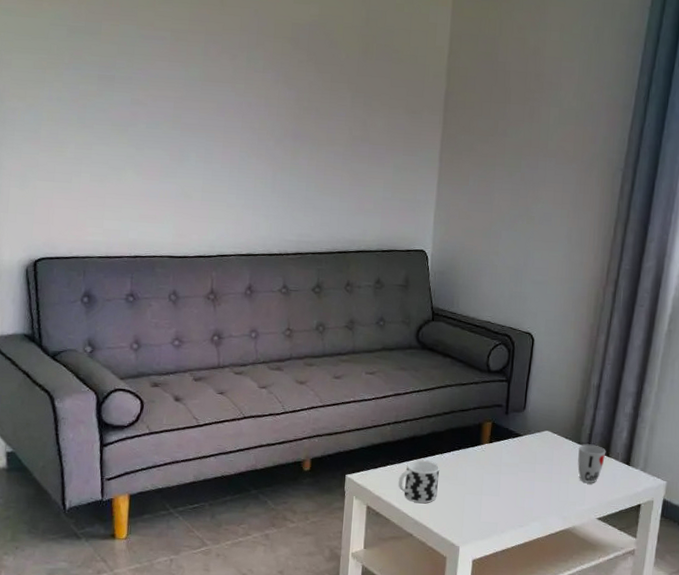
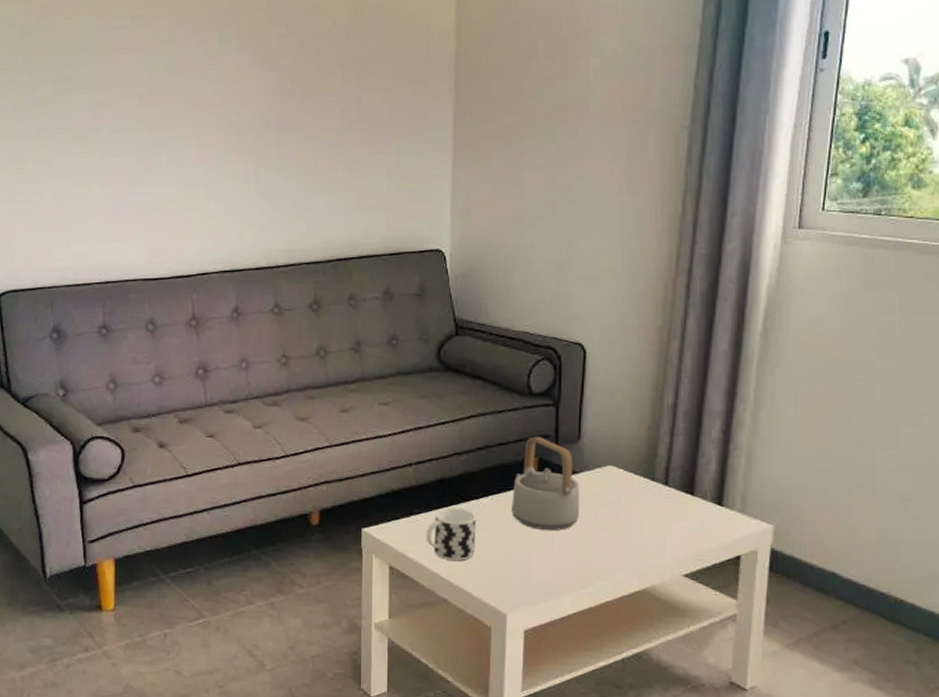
teapot: none [468,405,523,481] -> present [512,436,580,530]
cup: present [577,444,606,483] -> none [653,480,690,530]

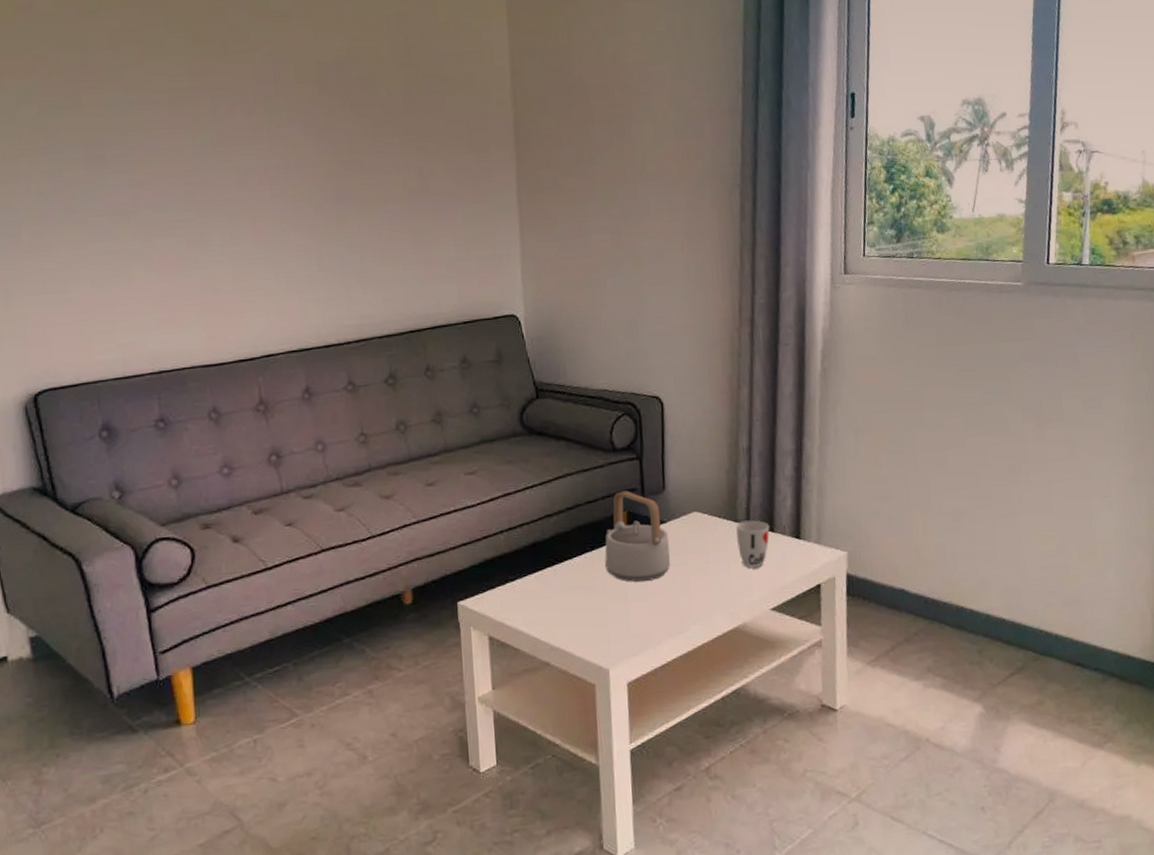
cup: present [426,508,476,562] -> none [522,570,573,624]
cup: none [653,480,690,530] -> present [736,520,770,568]

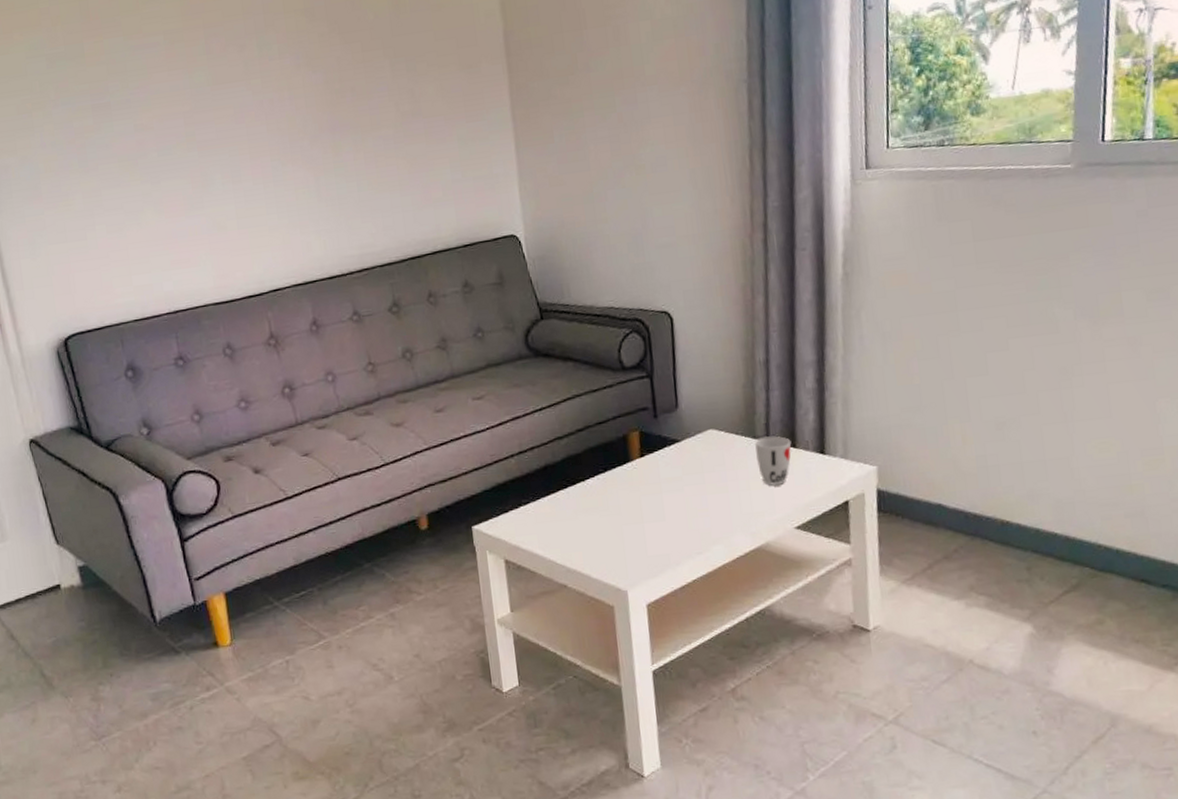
teapot: present [604,491,671,582] -> none [618,410,687,503]

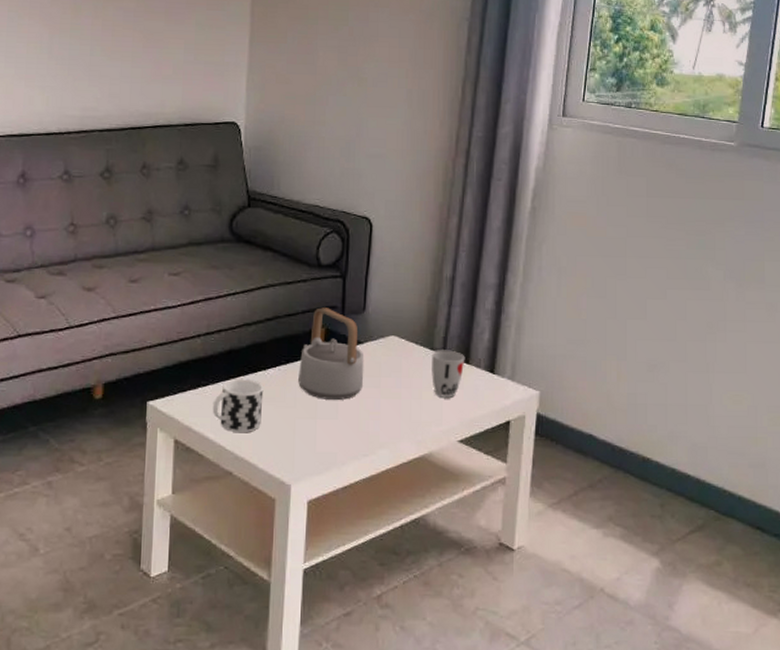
cup: none [536,492,588,546] -> present [212,379,264,433]
teapot: none [618,410,687,503] -> present [298,307,364,400]

